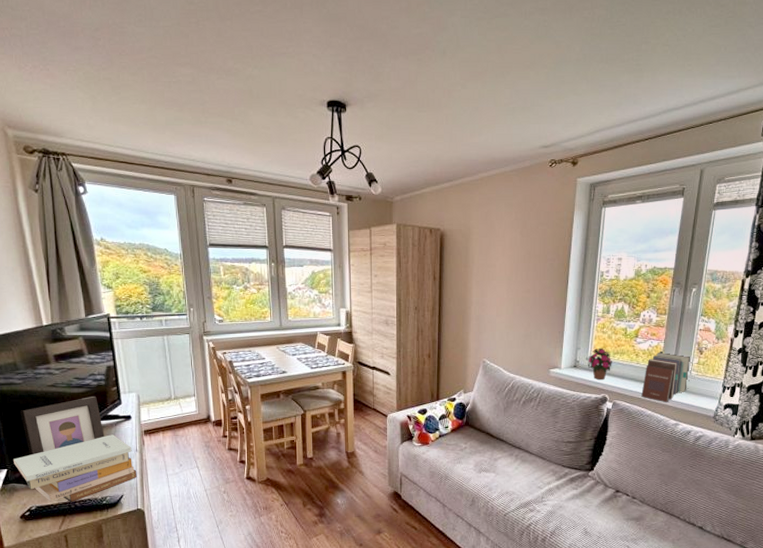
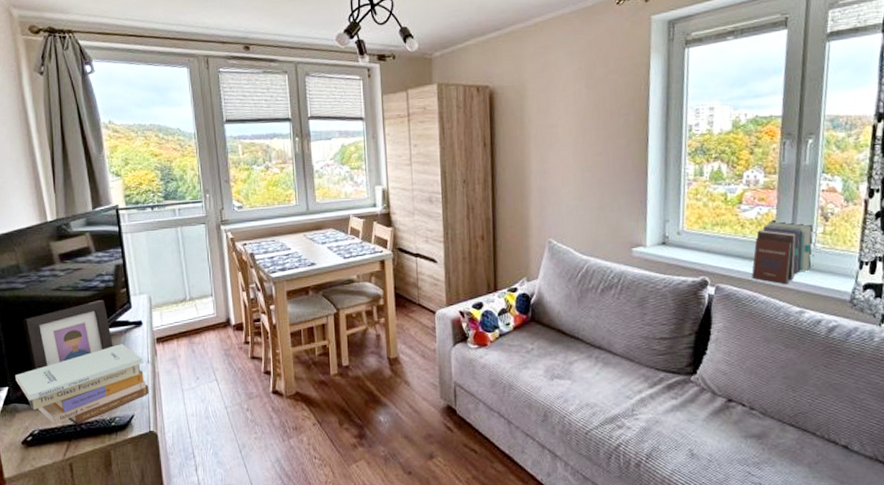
potted flower: present [588,348,612,379] -> none [680,219,712,259]

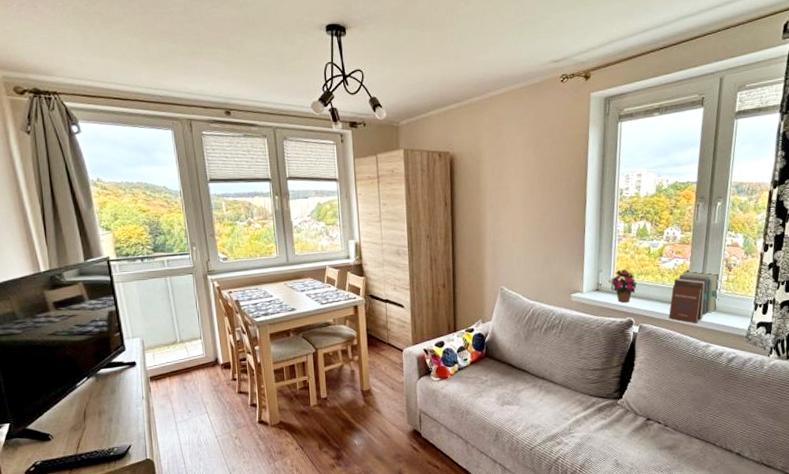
books: present [15,344,149,425] -> none [16,382,145,456]
picture frame: present [23,300,113,370] -> none [20,344,109,408]
potted flower: none [680,219,712,259] -> present [611,269,637,303]

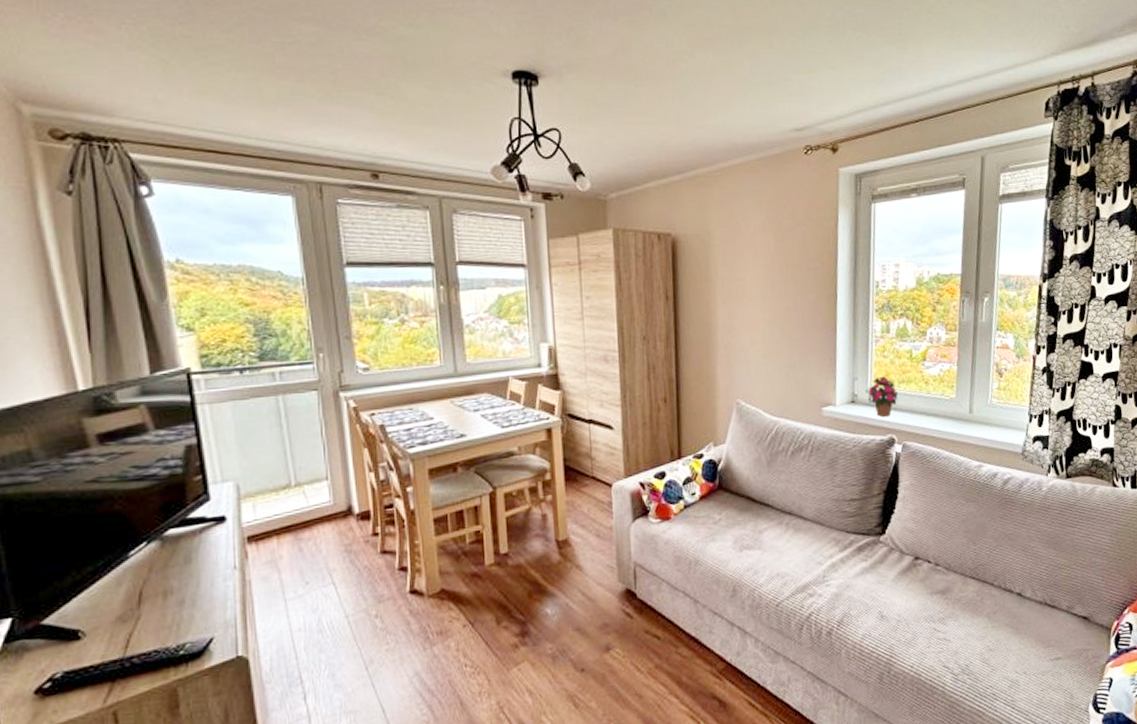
books: present [669,268,721,324] -> none [935,374,991,440]

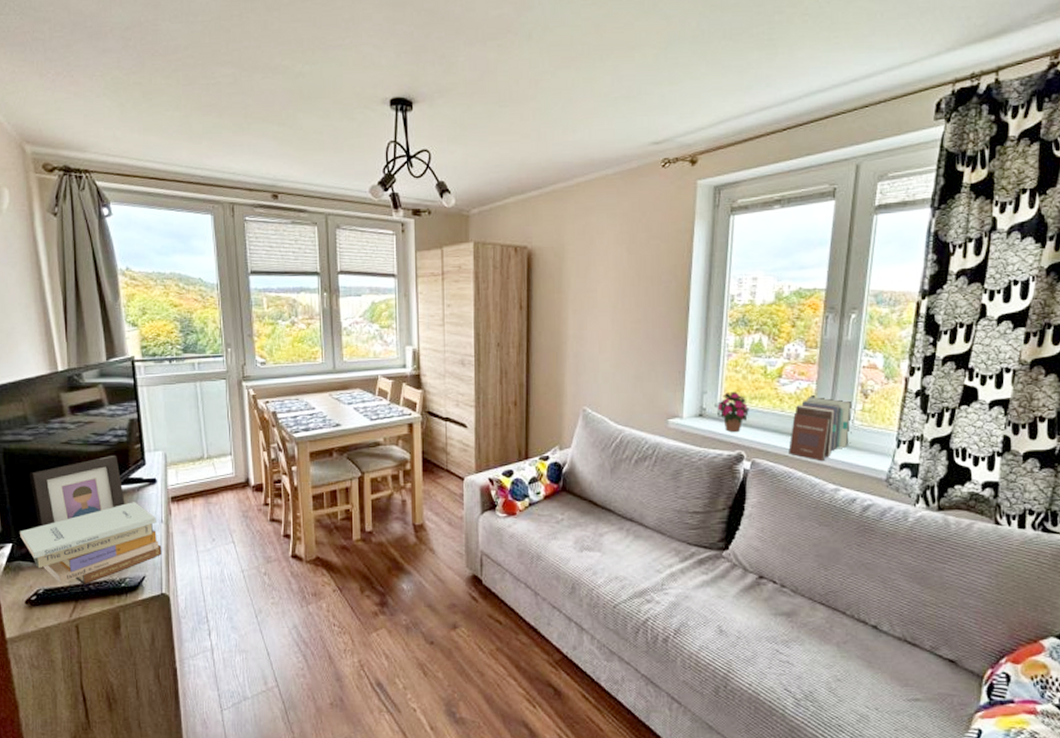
books: none [24,547,236,661] -> present [20,502,162,585]
picture frame: none [36,492,182,592] -> present [29,456,125,527]
books: none [935,374,991,440] -> present [788,393,854,462]

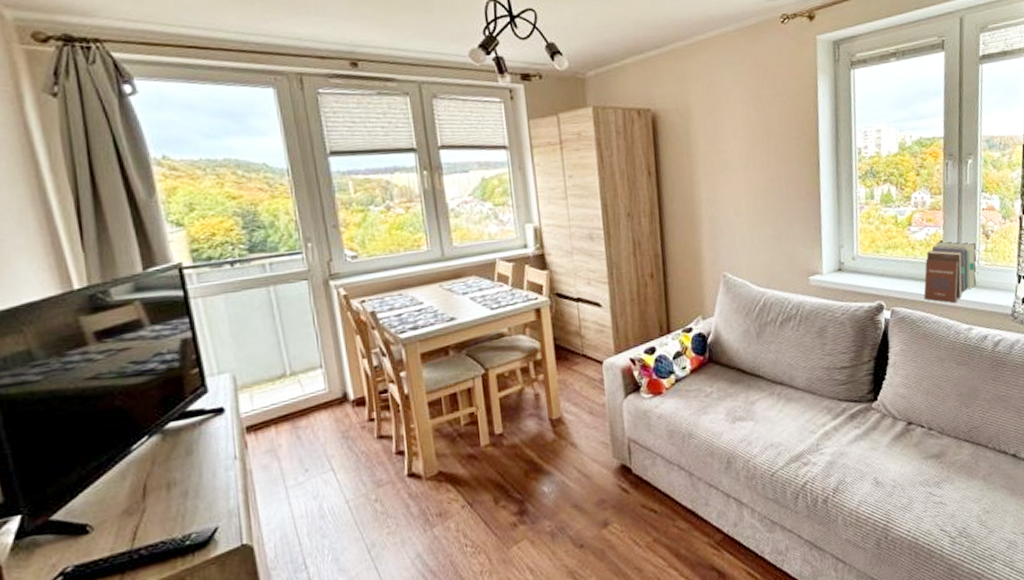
books: present [20,502,162,585] -> none [32,439,238,555]
picture frame: present [29,456,125,527] -> none [40,386,183,488]
potted flower: present [717,391,749,432] -> none [854,243,885,284]

